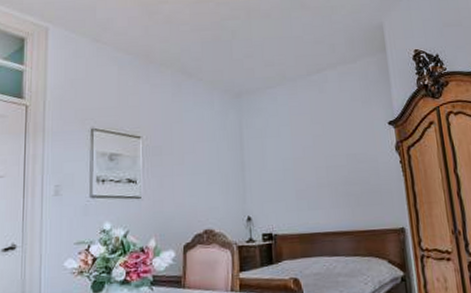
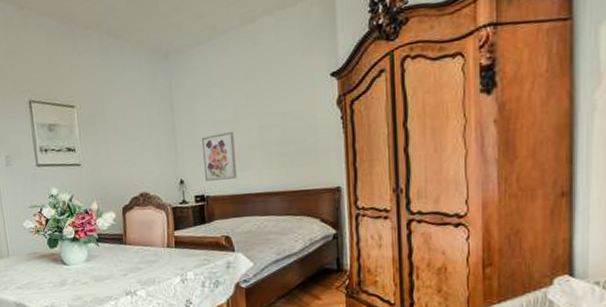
wall art: none [270,170,306,219] -> present [201,132,237,181]

